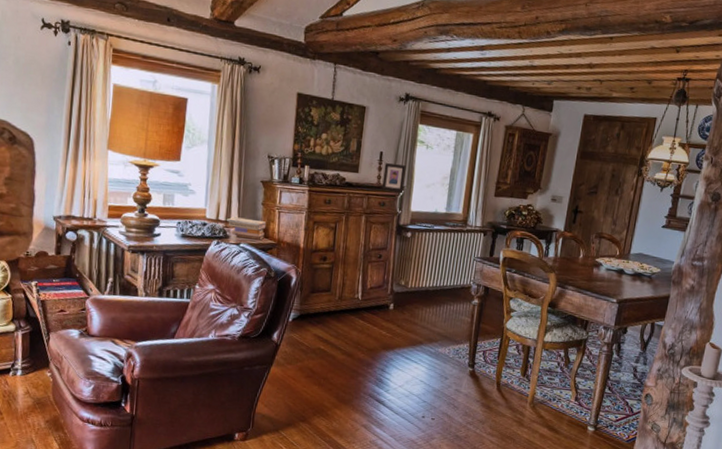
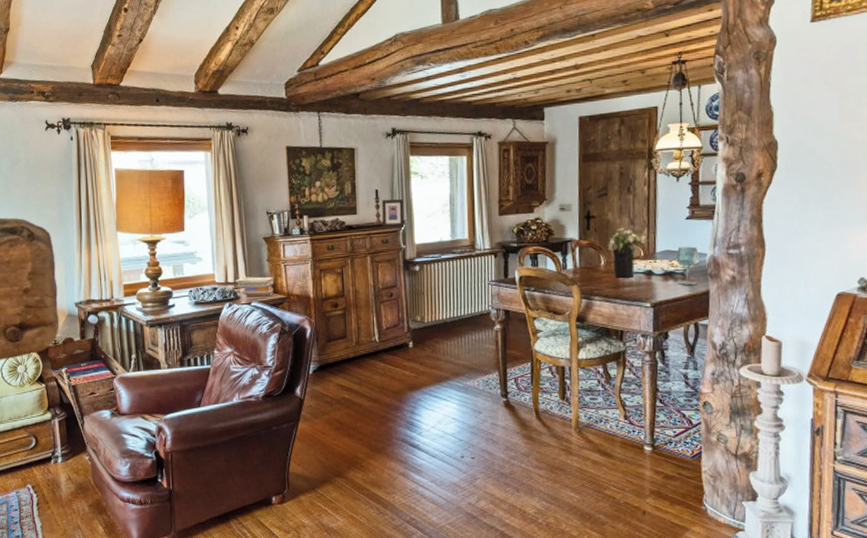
flower arrangement: none [587,226,627,274] -> present [607,227,650,279]
wine glass: none [644,251,668,289] -> present [675,246,700,286]

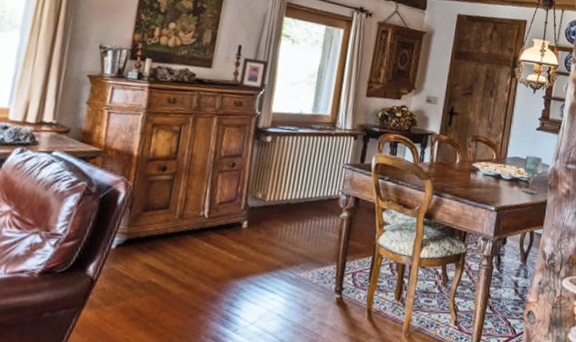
books: present [234,276,274,298] -> none [36,118,92,148]
flower arrangement: present [607,227,650,279] -> none [464,129,503,180]

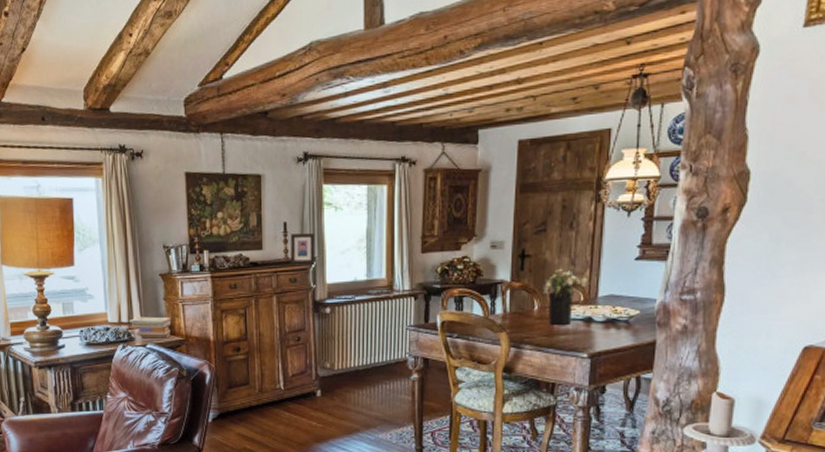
books: none [36,118,92,148] -> present [128,316,172,340]
flower arrangement: none [464,129,503,180] -> present [542,267,592,326]
wine glass: present [521,155,544,195] -> none [619,290,649,335]

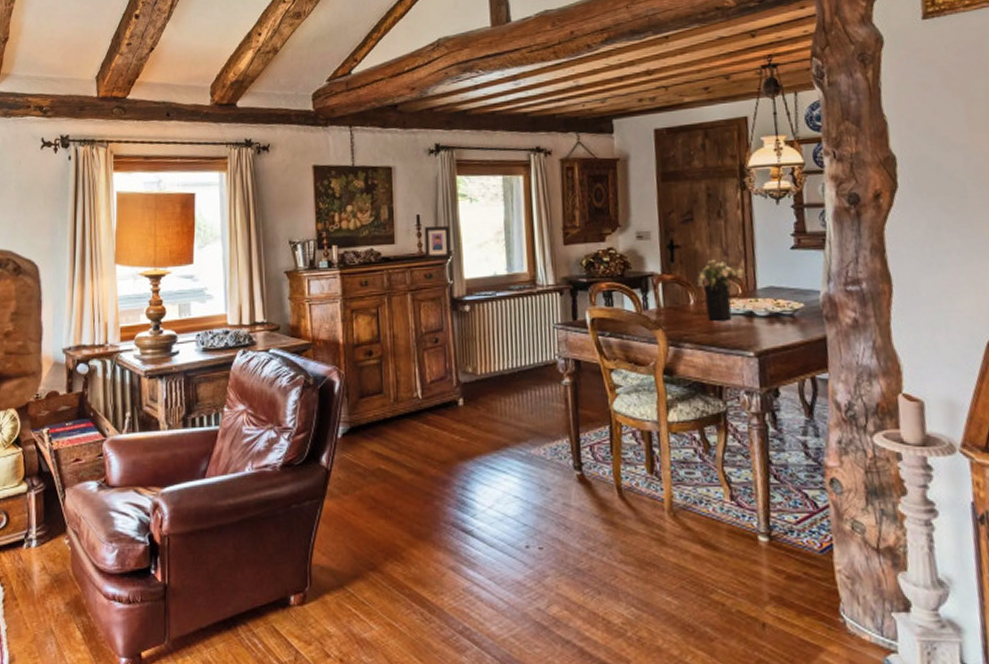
books: present [128,316,172,340] -> none [250,318,297,344]

